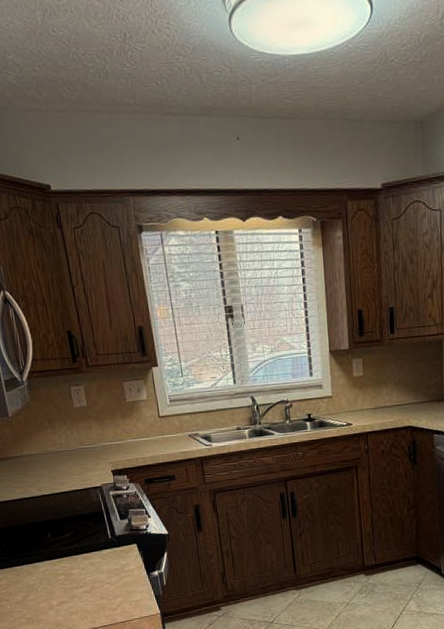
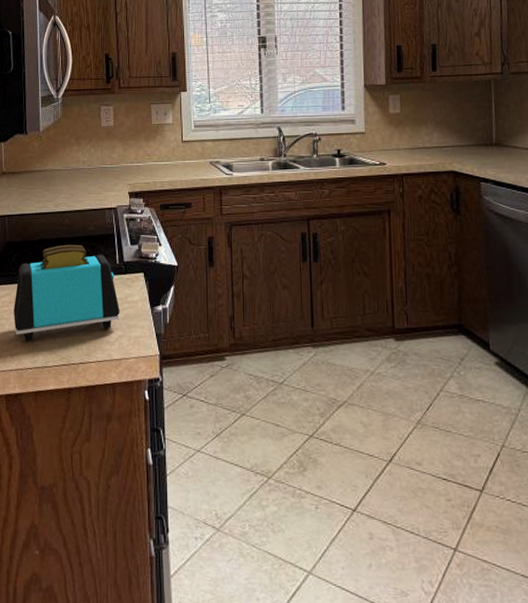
toaster: none [10,524,119,618] -> present [13,244,120,341]

